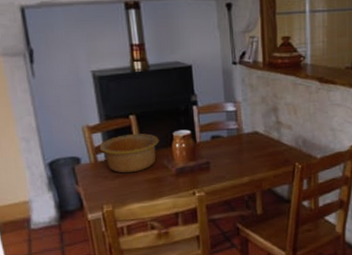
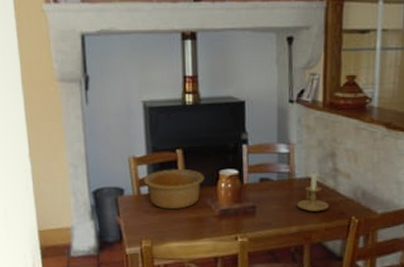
candle holder: none [246,126,275,163] -> present [297,172,329,212]

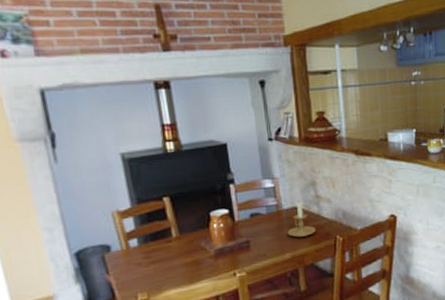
bowl: present [143,169,204,210] -> none [131,215,196,259]

